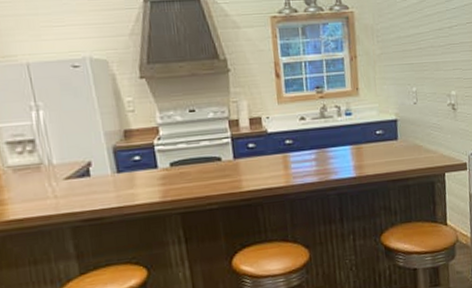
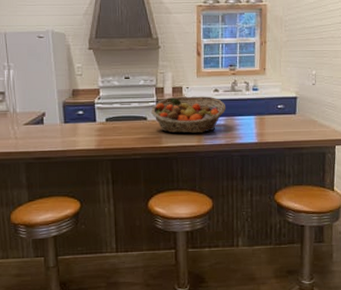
fruit basket: none [226,126,317,175] -> present [151,96,227,134]

